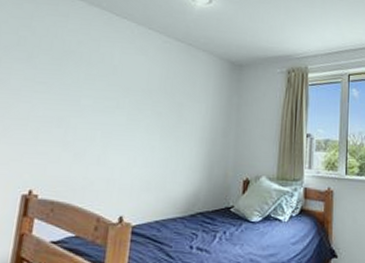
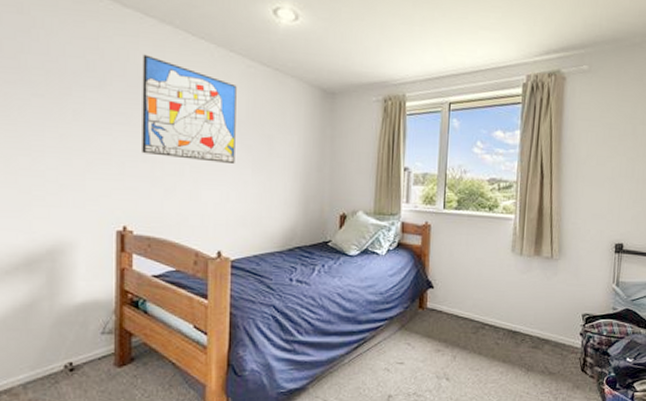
wall art: none [57,31,152,129] -> present [142,54,237,163]

